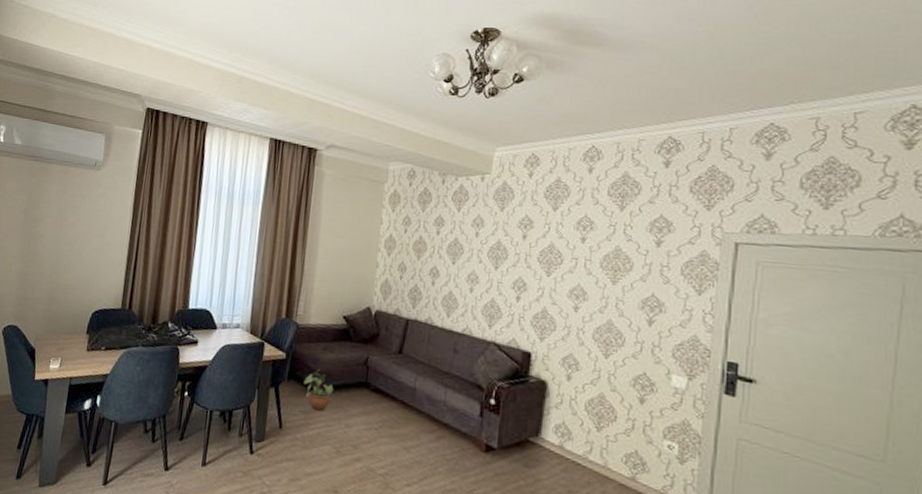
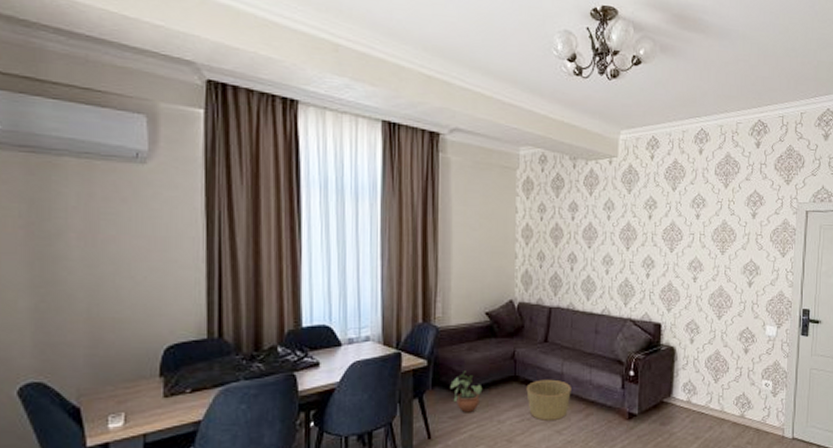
basket: none [376,390,424,436] -> present [526,379,571,421]

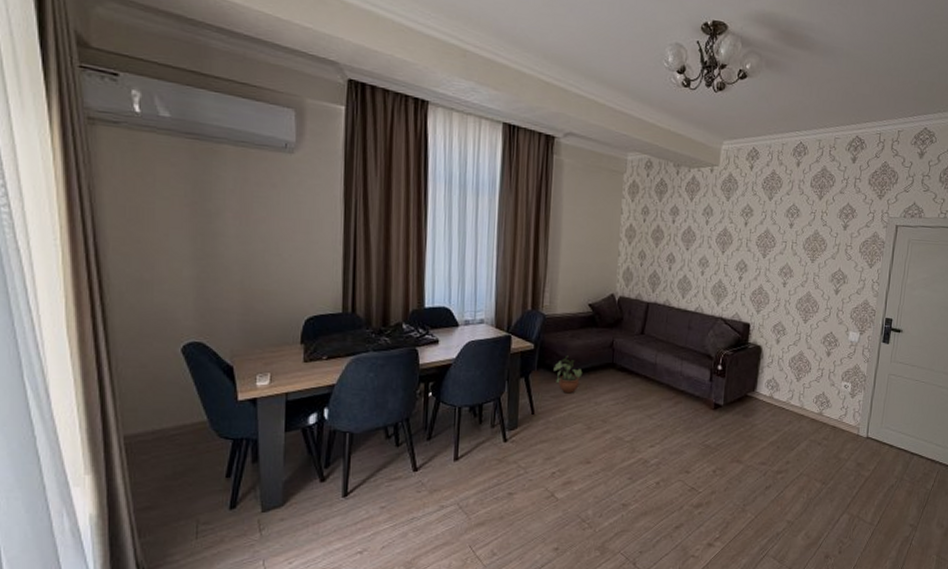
basket: present [526,379,571,421] -> none [622,368,663,405]

